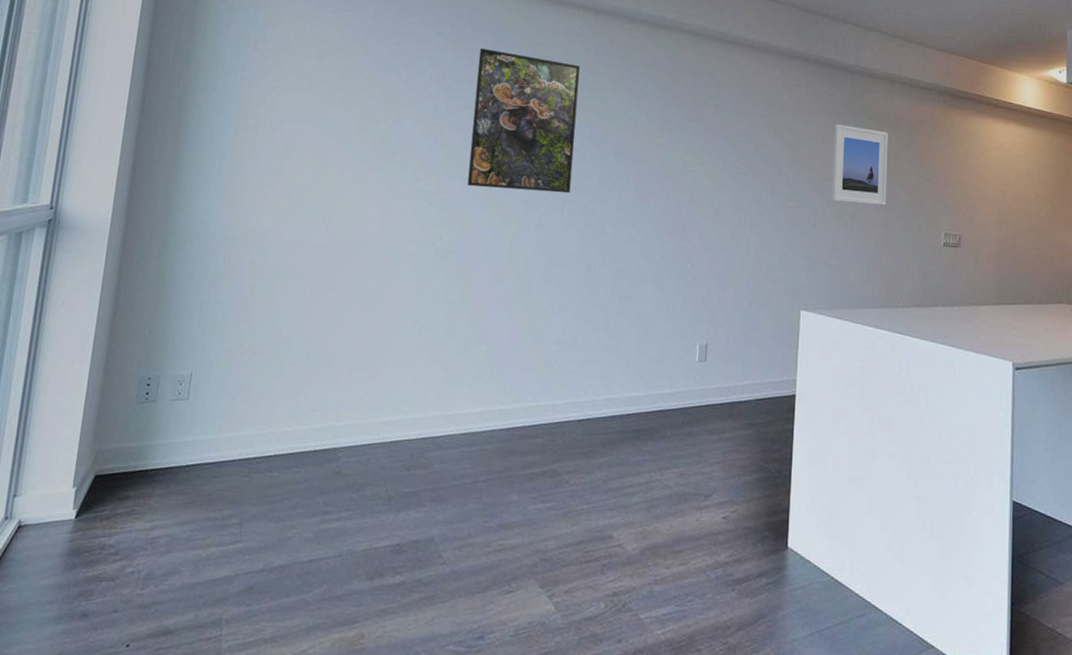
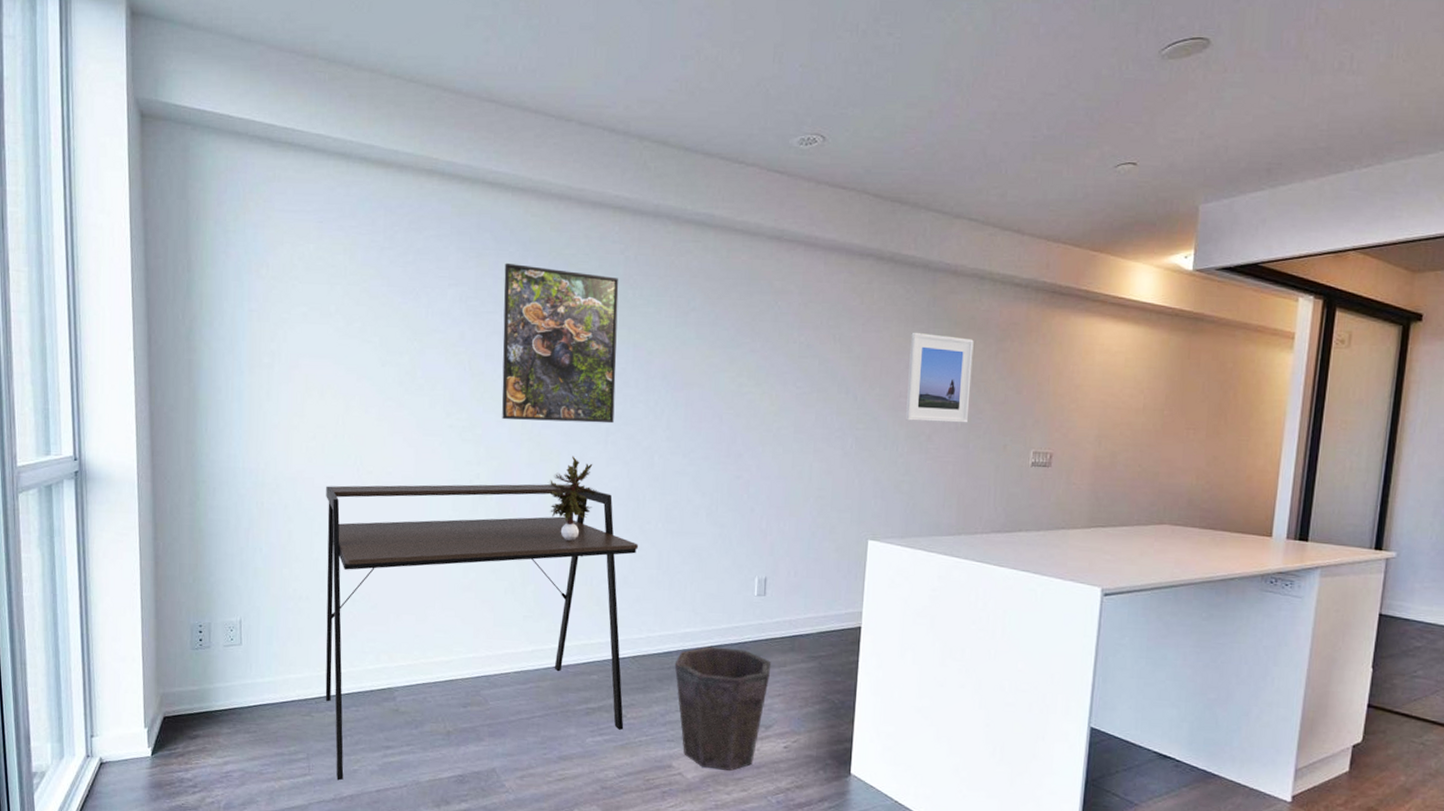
desk: none [267,242,588,549] -> present [325,484,638,781]
potted plant: none [506,222,552,303] -> present [548,456,598,541]
waste bin: none [618,411,711,542] -> present [674,646,772,771]

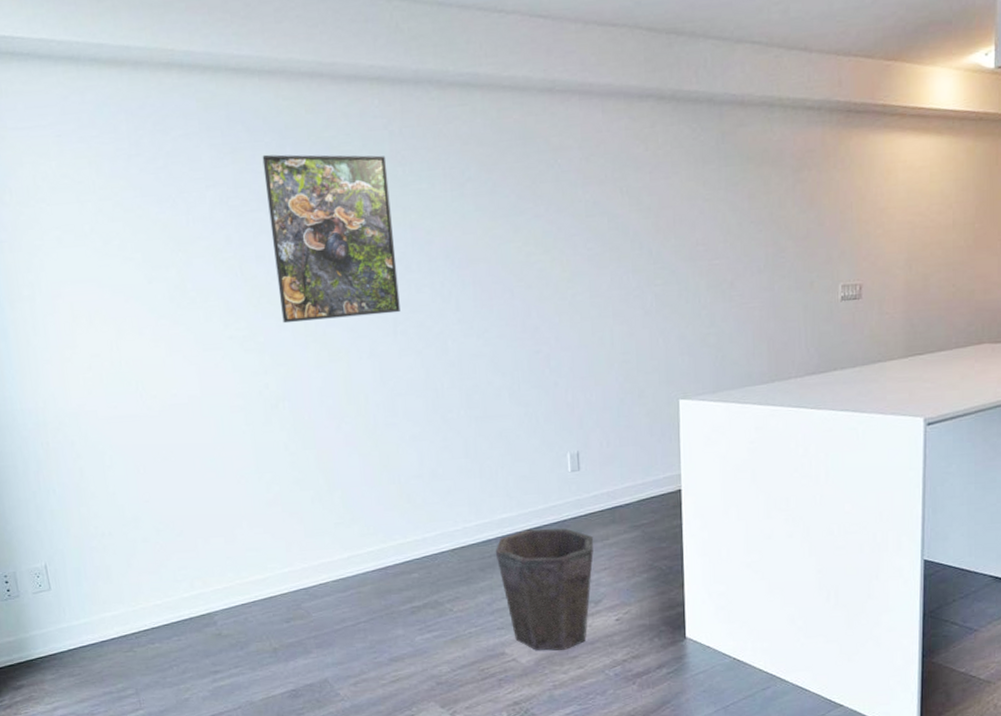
desk: present [325,484,638,781] -> none [111,382,452,711]
potted plant: present [548,456,598,541] -> none [341,352,394,441]
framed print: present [906,332,974,423] -> none [702,173,771,270]

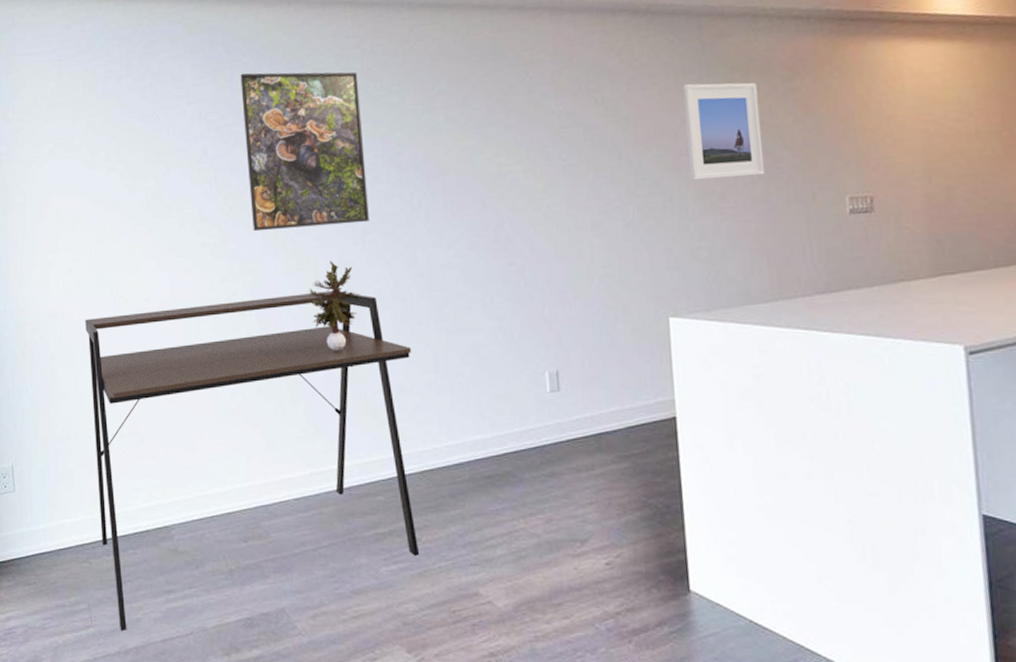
desk: none [111,382,452,711] -> present [85,291,420,632]
potted plant: none [341,352,394,441] -> present [308,260,361,351]
waste bin: present [495,528,594,651] -> none [467,453,578,595]
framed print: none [702,173,771,270] -> present [683,82,764,180]

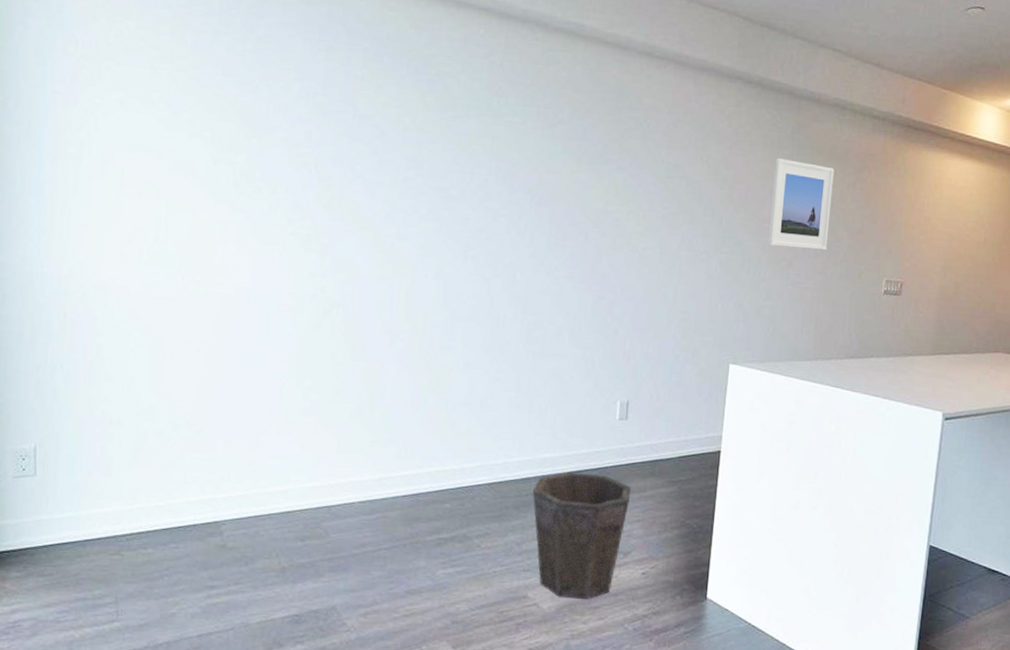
desk: present [85,291,420,632] -> none [138,296,497,626]
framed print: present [240,72,369,232] -> none [351,59,483,238]
potted plant: present [308,260,361,351] -> none [401,270,455,361]
waste bin: none [467,453,578,595] -> present [532,472,632,599]

